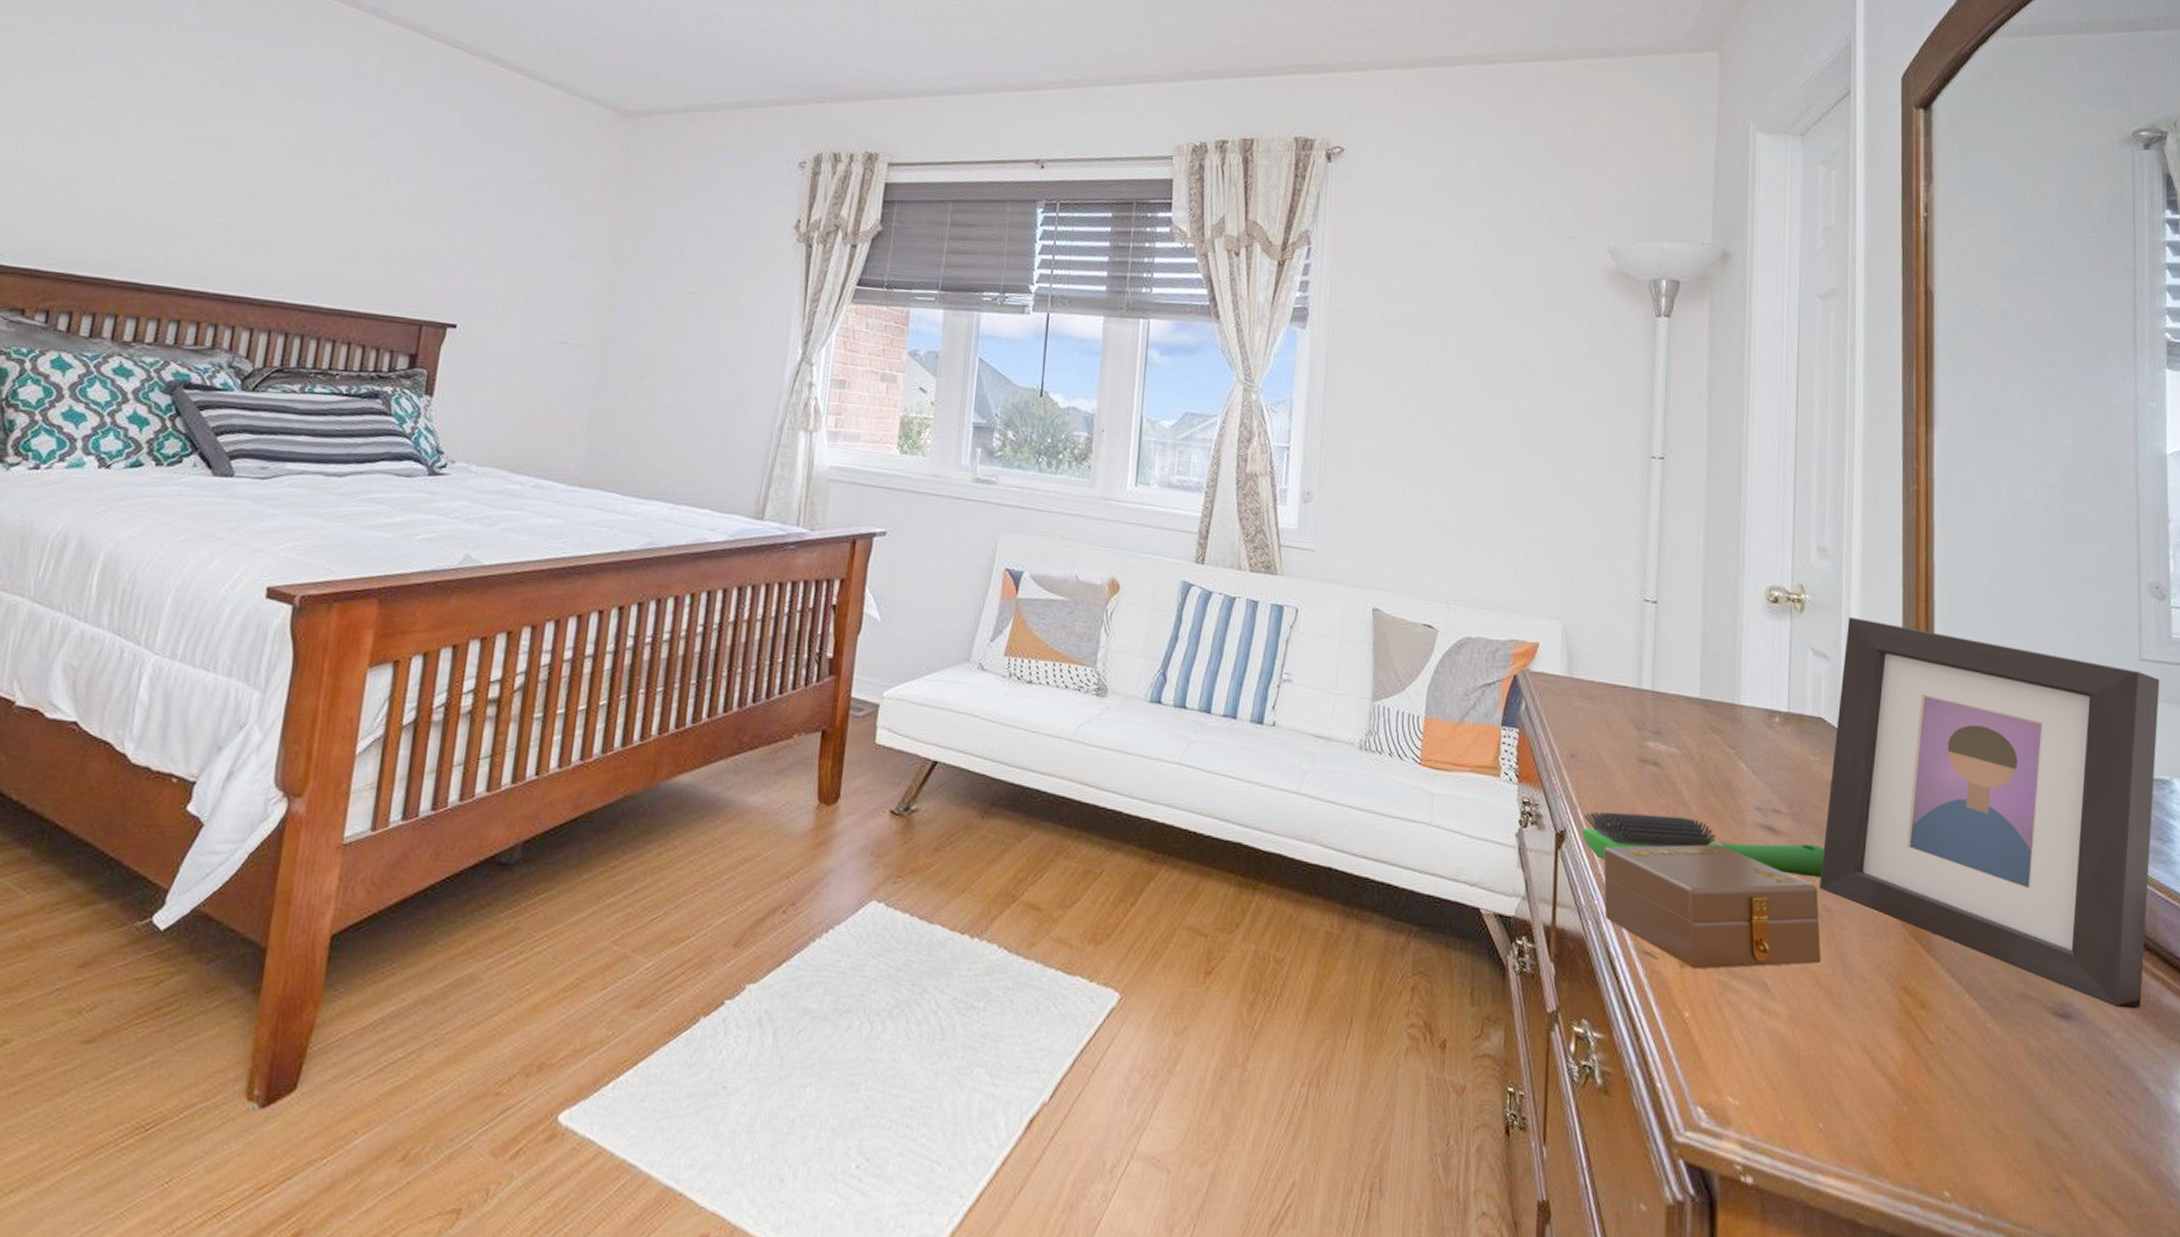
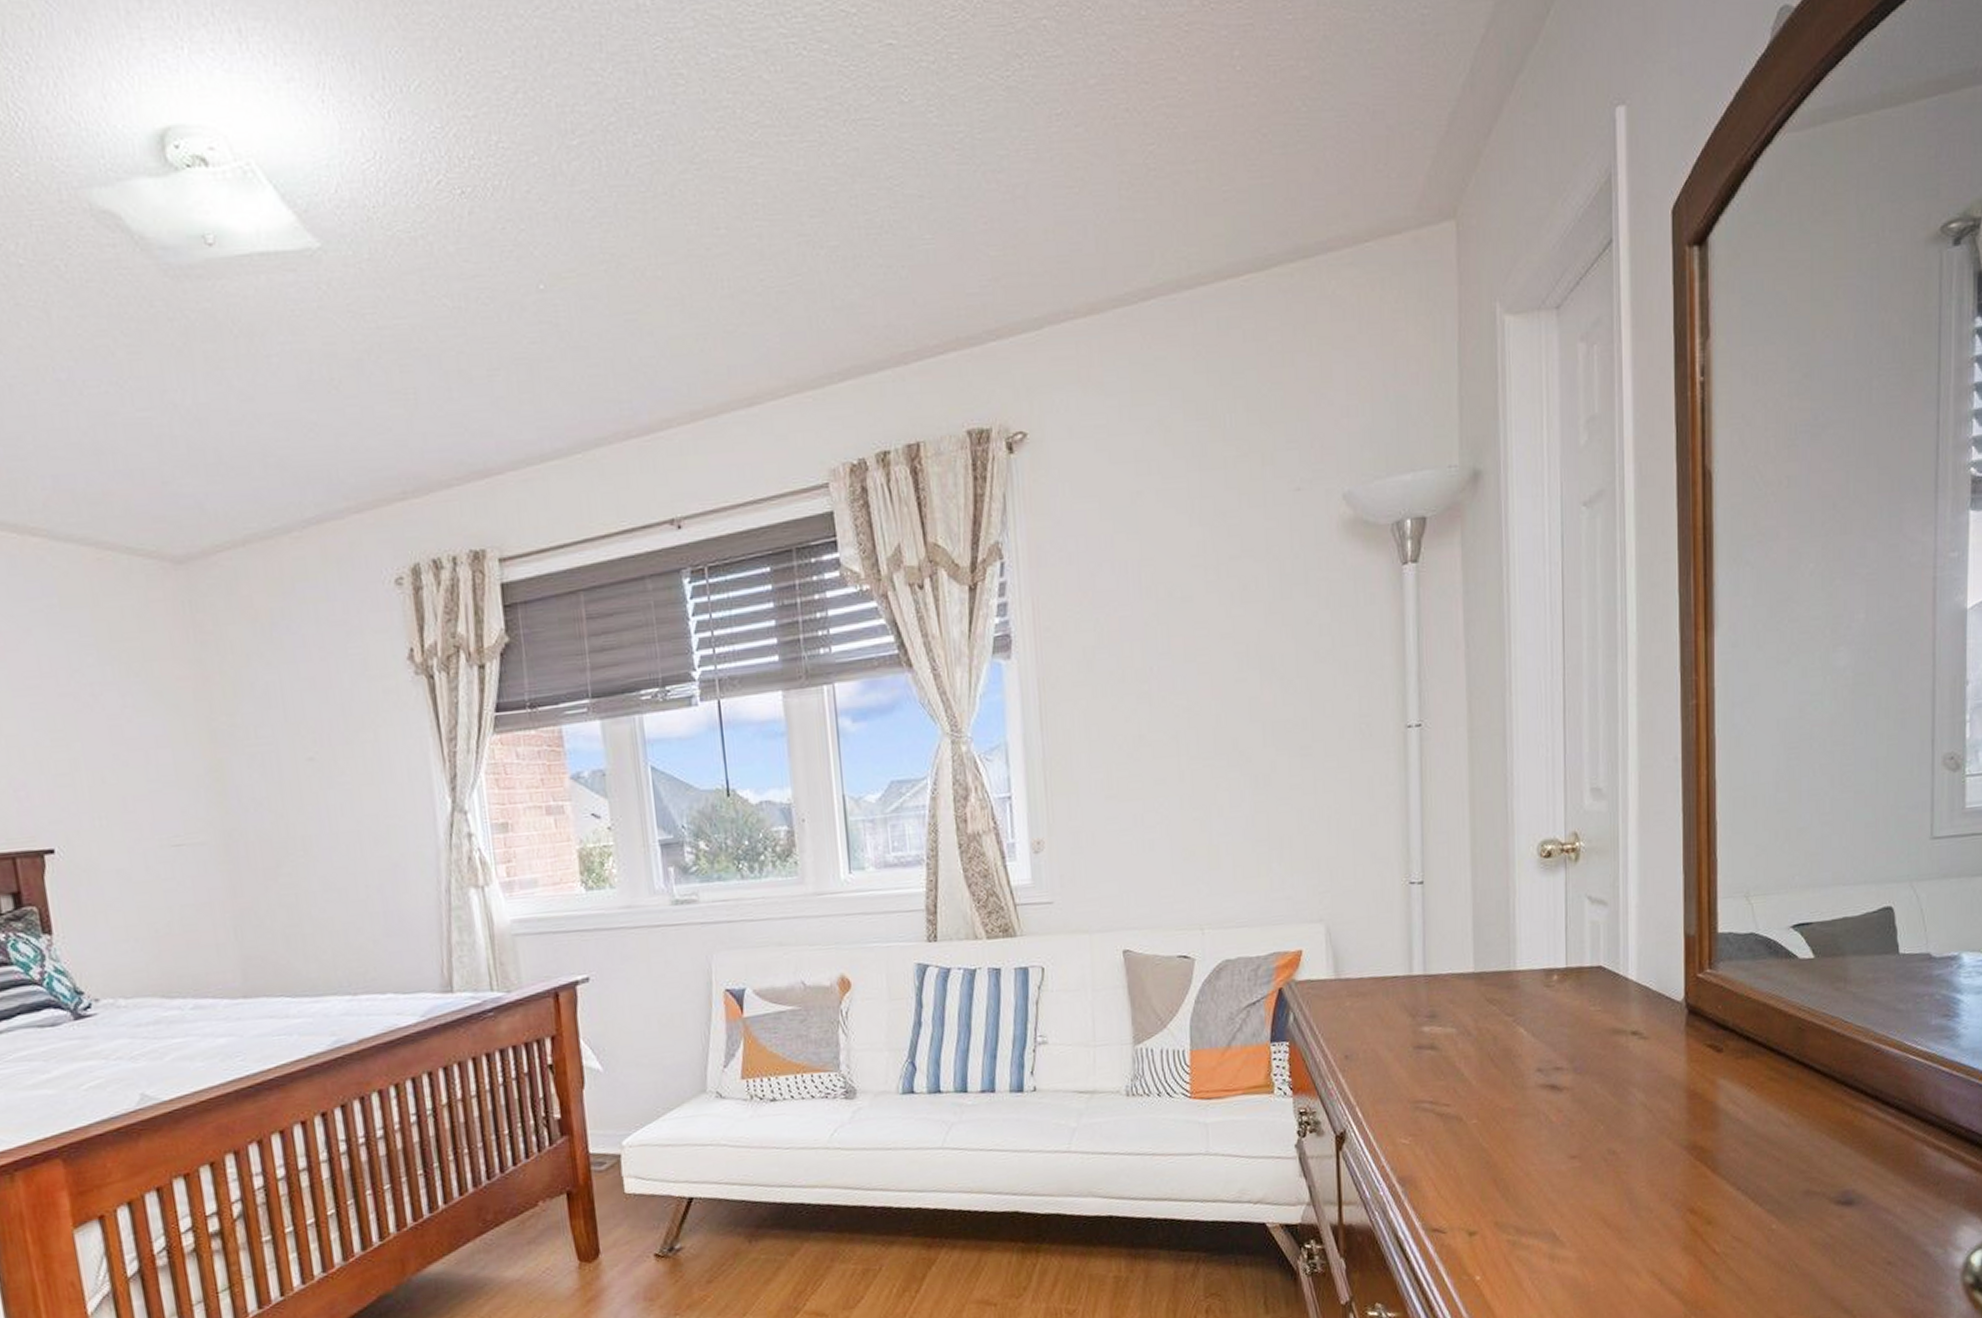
hairbrush: present [1581,811,1824,878] -> none [1361,1093,1608,1152]
jewelry box: present [1603,844,1822,970] -> none [1385,1112,1609,1235]
picture frame: present [1820,616,2160,1009] -> none [1604,850,1952,1185]

